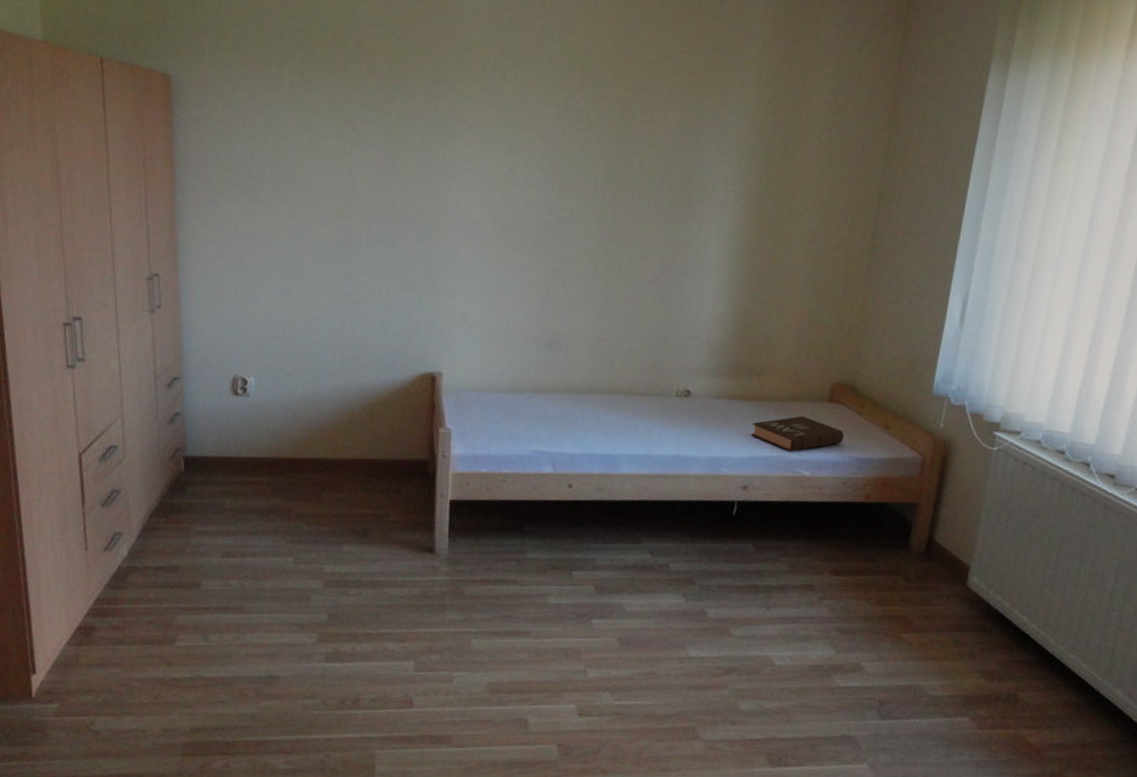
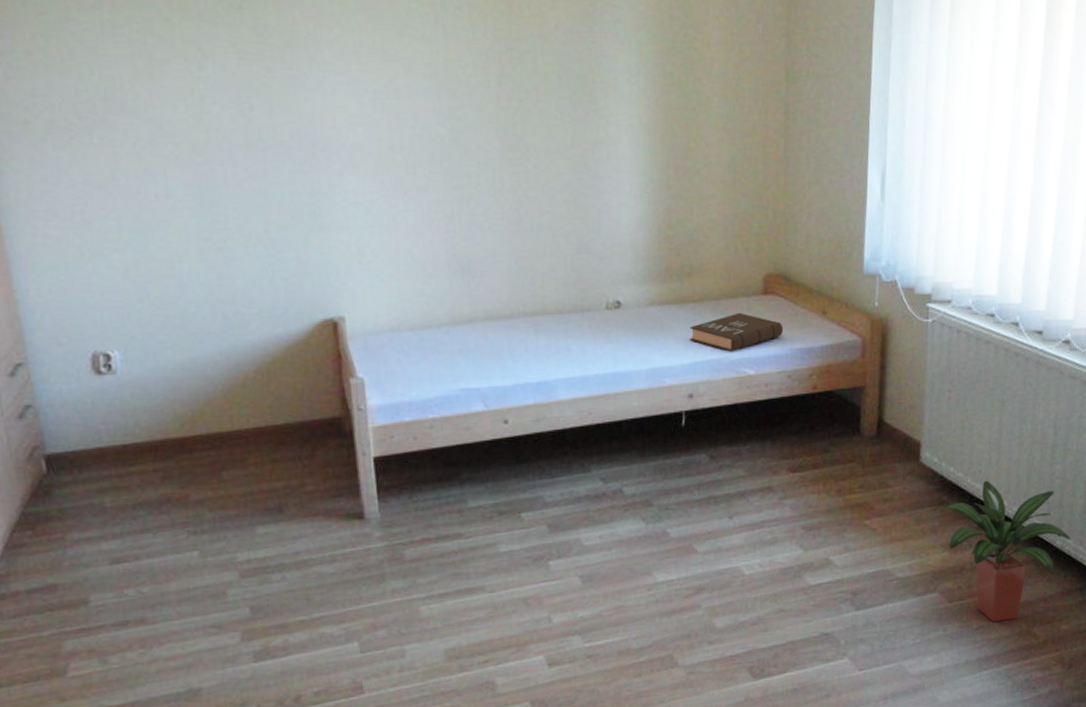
potted plant: none [981,615,1120,759] -> present [940,480,1072,622]

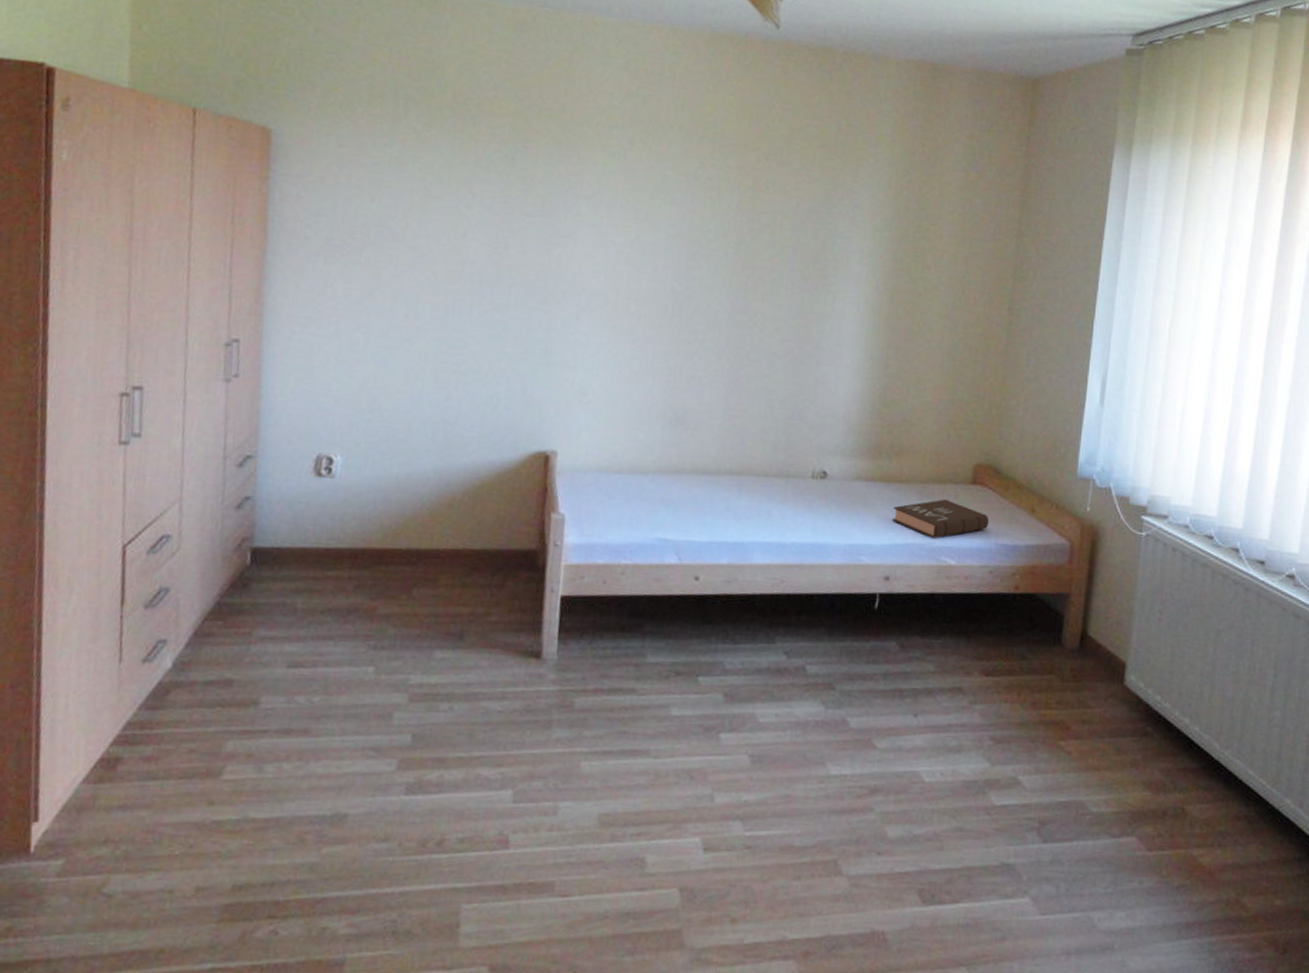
potted plant: present [940,480,1072,622] -> none [1143,716,1290,883]

